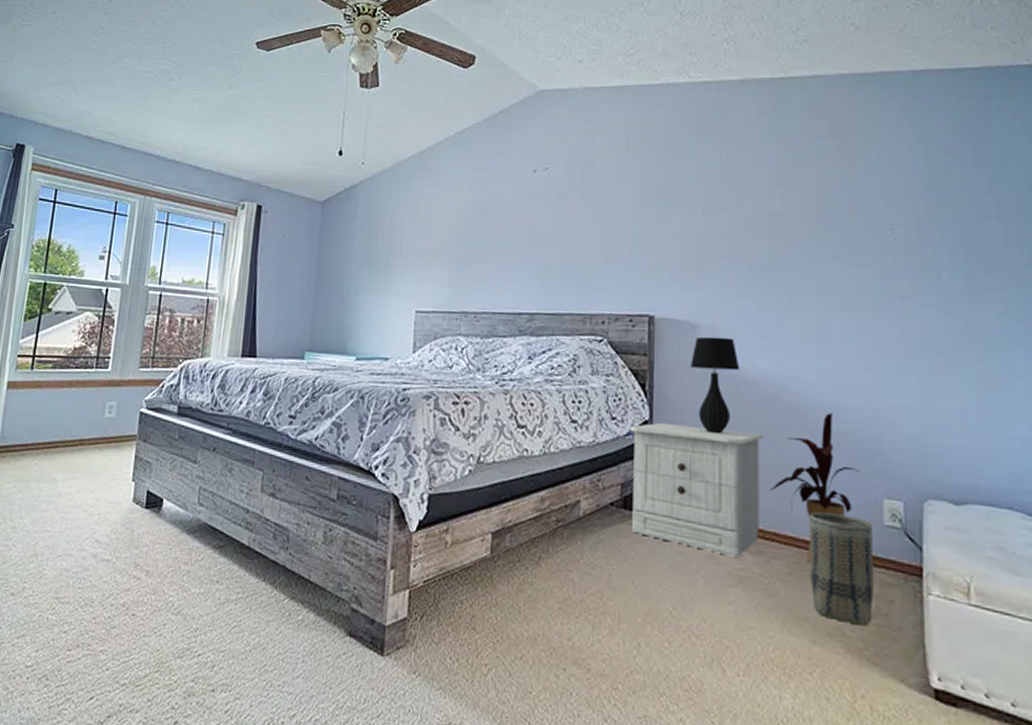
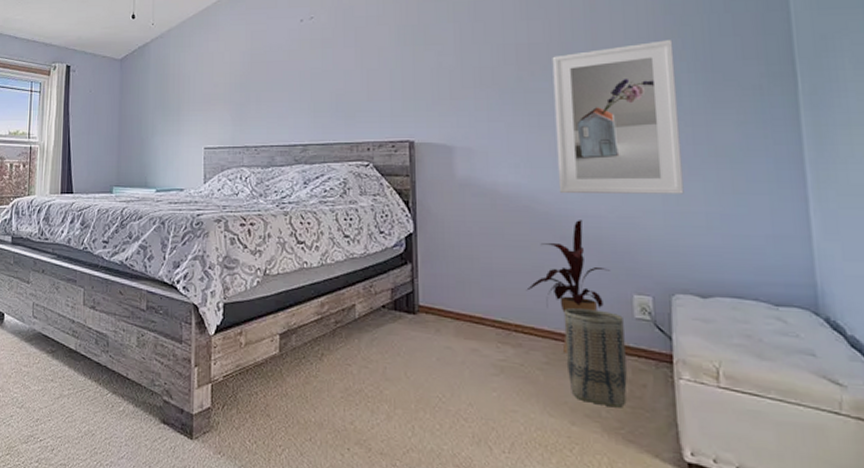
nightstand: present [629,422,764,557] -> none [396,234,519,349]
table lamp: present [691,336,740,435] -> none [449,157,494,243]
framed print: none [807,219,941,390] -> present [552,40,684,194]

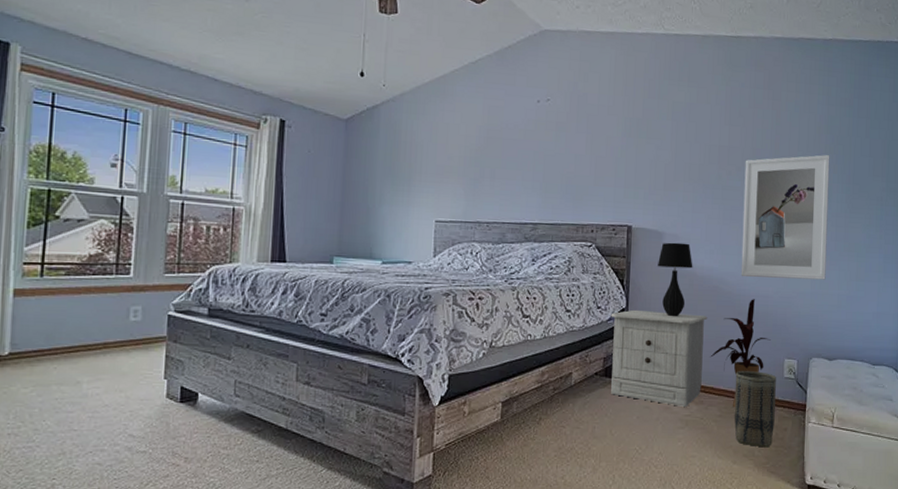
nightstand: none [396,234,519,349] -> present [611,309,708,407]
table lamp: none [449,157,494,243] -> present [658,242,693,317]

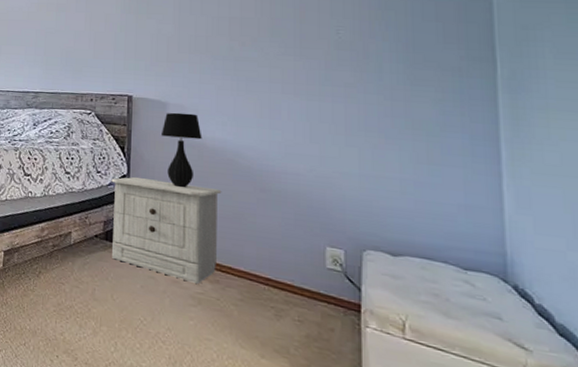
house plant: present [710,299,771,407] -> none [226,176,305,293]
basket: present [734,371,776,448] -> none [259,253,316,348]
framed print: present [740,155,830,280] -> none [261,22,380,161]

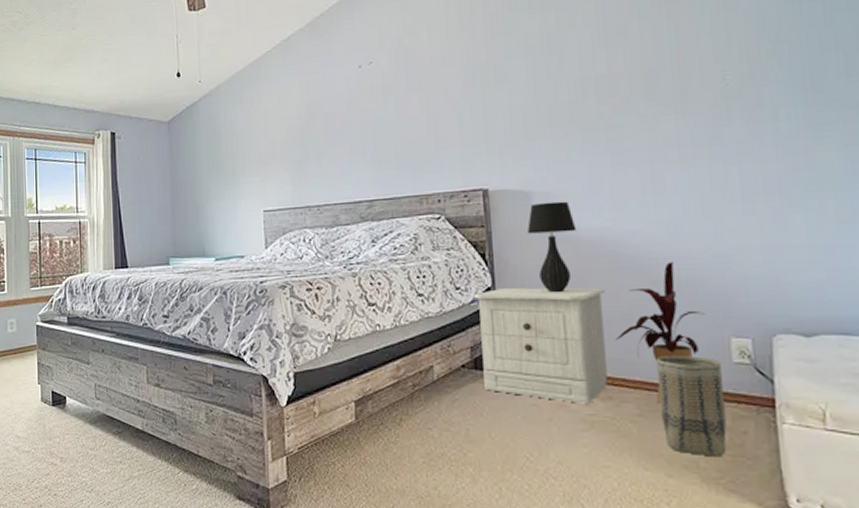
house plant: none [226,176,305,293] -> present [615,262,705,404]
basket: none [259,253,316,348] -> present [656,356,727,457]

